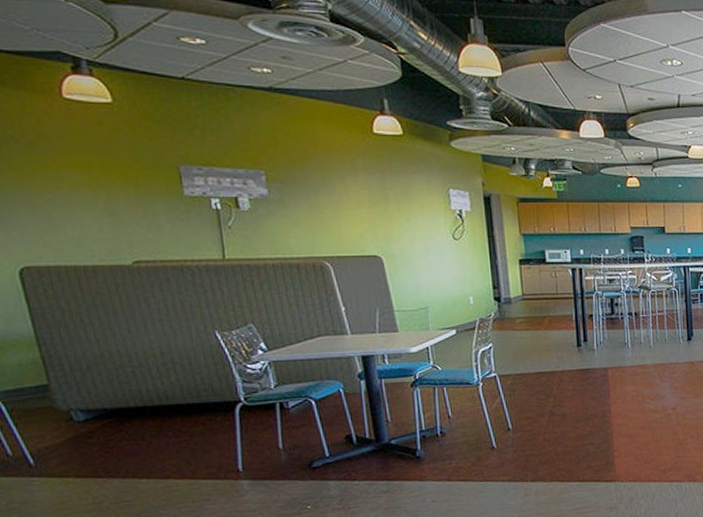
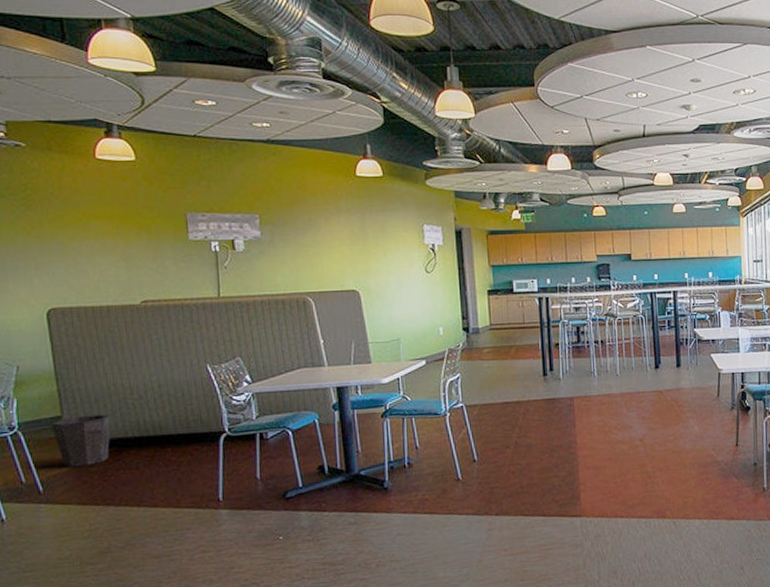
waste bin: none [36,383,109,438] -> present [51,414,111,467]

